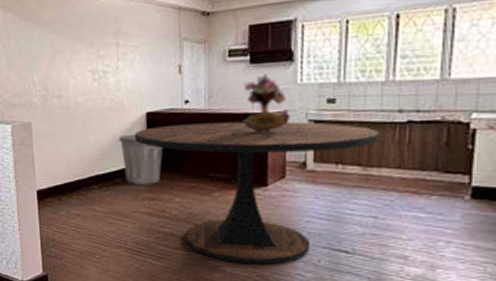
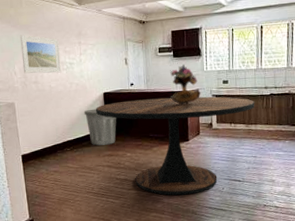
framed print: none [41,34,92,85] -> present [19,35,62,74]

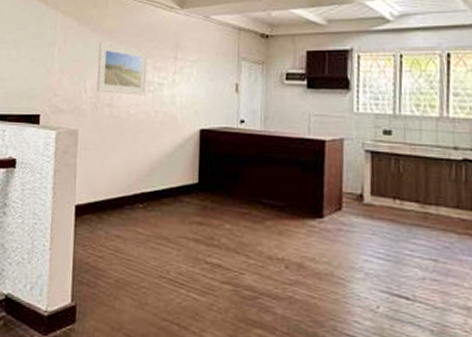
trash can: present [84,109,117,146] -> none [169,150,214,207]
dining table: present [95,96,255,196] -> none [185,144,437,309]
bouquet: present [170,65,201,105] -> none [298,100,347,160]

